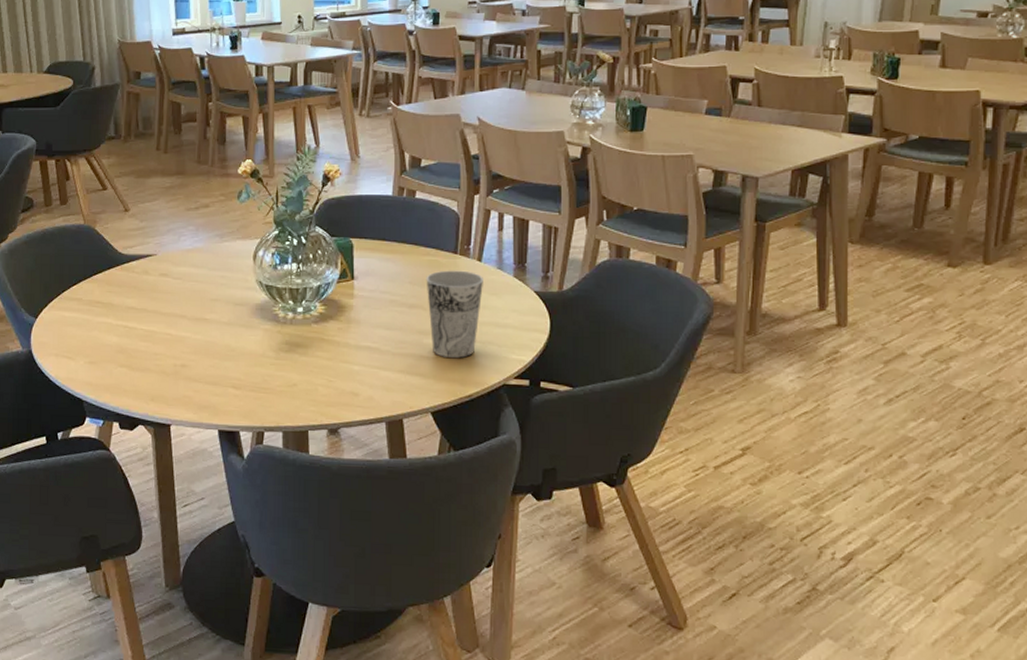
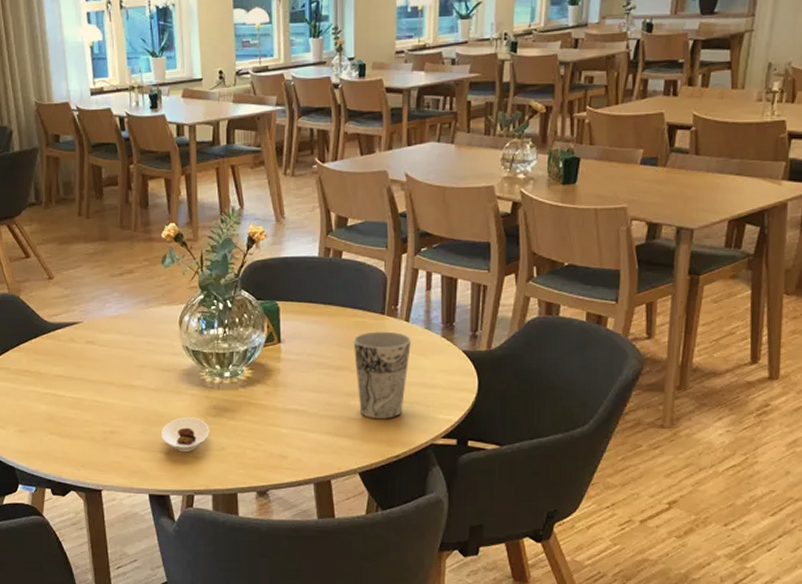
saucer: none [233,352,281,388] -> present [162,417,210,453]

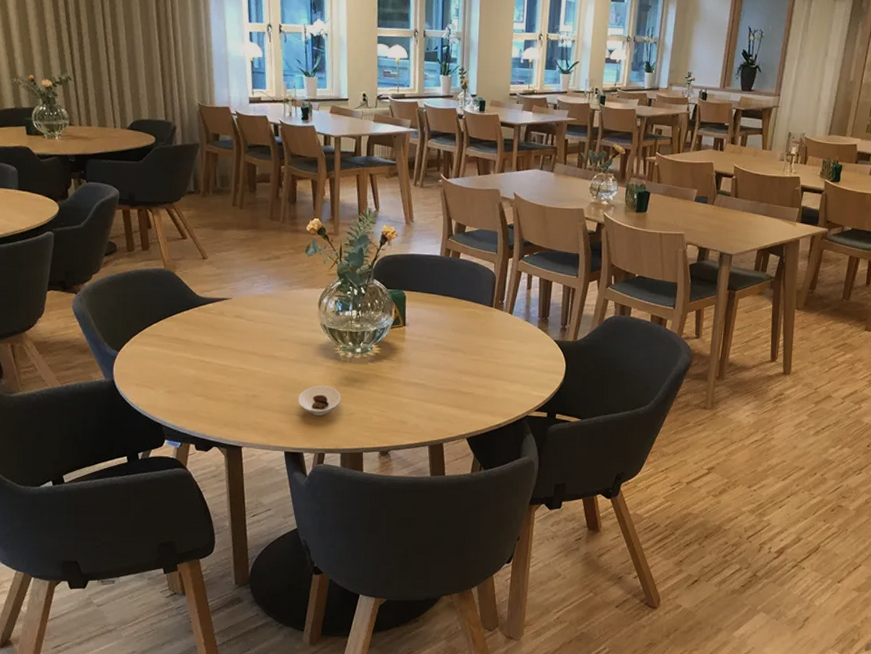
cup: present [353,331,411,420] -> none [466,320,513,394]

